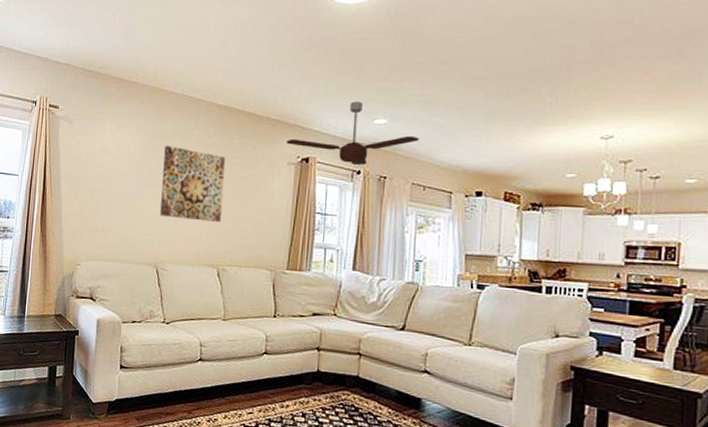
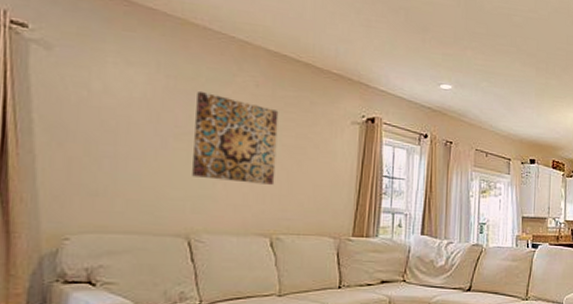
ceiling fan: present [286,101,420,165] -> none [350,64,483,129]

